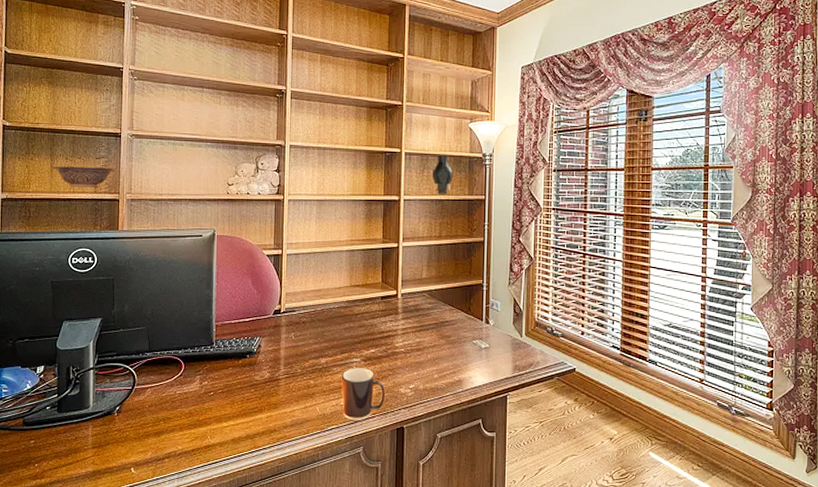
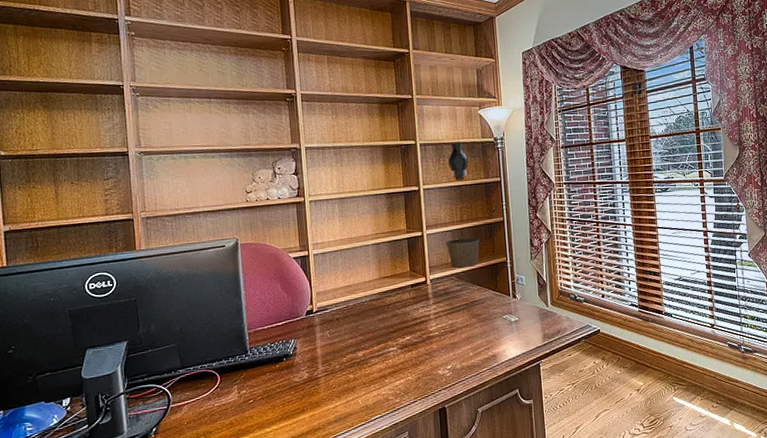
decorative bowl: present [52,166,114,188] -> none [57,188,125,212]
mug: present [341,367,386,421] -> none [379,354,425,408]
basket: none [421,255,457,286] -> present [446,237,480,268]

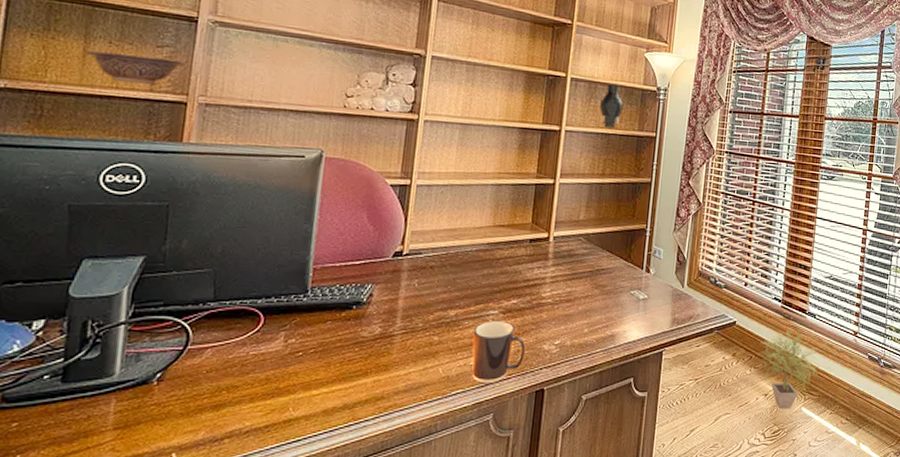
decorative bowl: none [57,188,125,212] -> present [86,51,184,86]
mug: none [379,354,425,408] -> present [472,320,526,383]
basket: present [446,237,480,268] -> none [580,194,620,230]
potted plant: none [624,330,687,401] -> present [757,329,822,409]

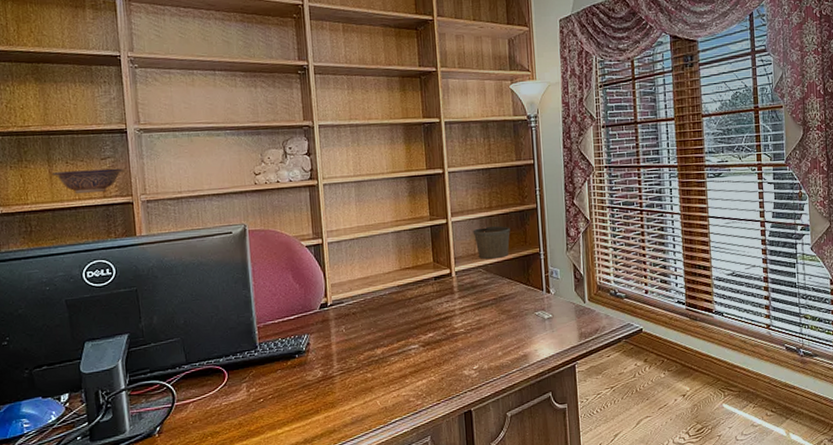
mug: present [472,320,526,383] -> none [400,353,449,410]
basket: none [580,194,620,230] -> present [472,226,510,260]
vase: present [599,84,623,129] -> none [475,121,498,163]
potted plant: present [757,329,822,409] -> none [669,330,738,408]

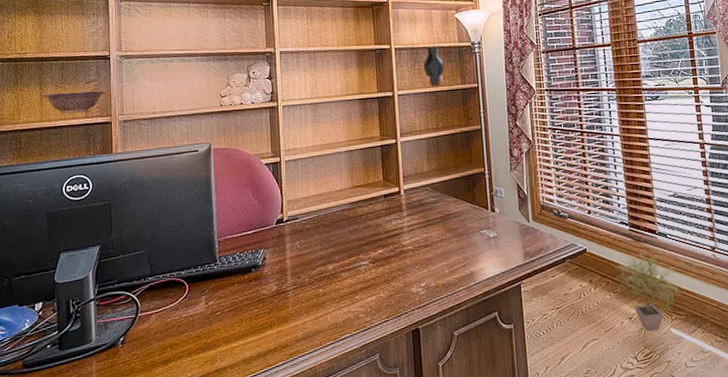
basket: present [472,226,510,260] -> none [420,146,456,179]
vase: none [475,121,498,163] -> present [423,47,444,86]
potted plant: none [669,330,738,408] -> present [614,251,685,332]

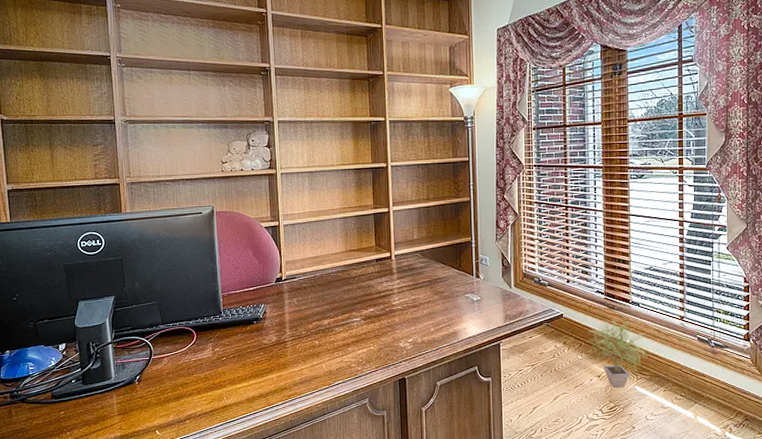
decorative bowl: present [42,91,105,115] -> none [53,154,112,175]
vase: present [423,47,444,86] -> none [416,121,437,159]

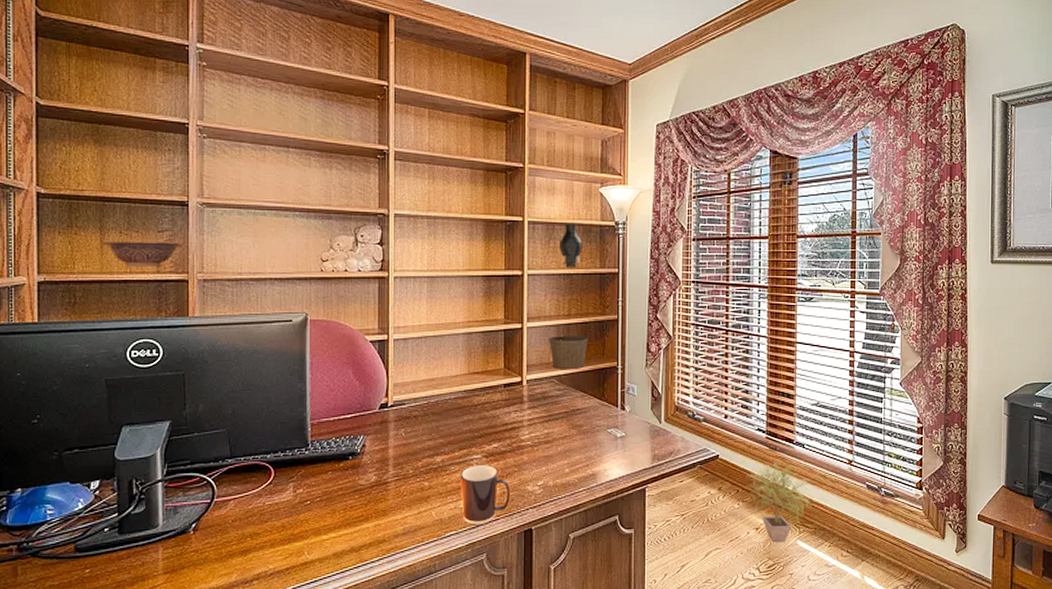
decorative bowl: none [53,154,112,175] -> present [103,242,181,267]
mug: none [343,325,386,375] -> present [460,464,511,524]
basket: none [411,216,445,246] -> present [548,336,588,370]
vase: none [416,121,437,159] -> present [558,224,582,268]

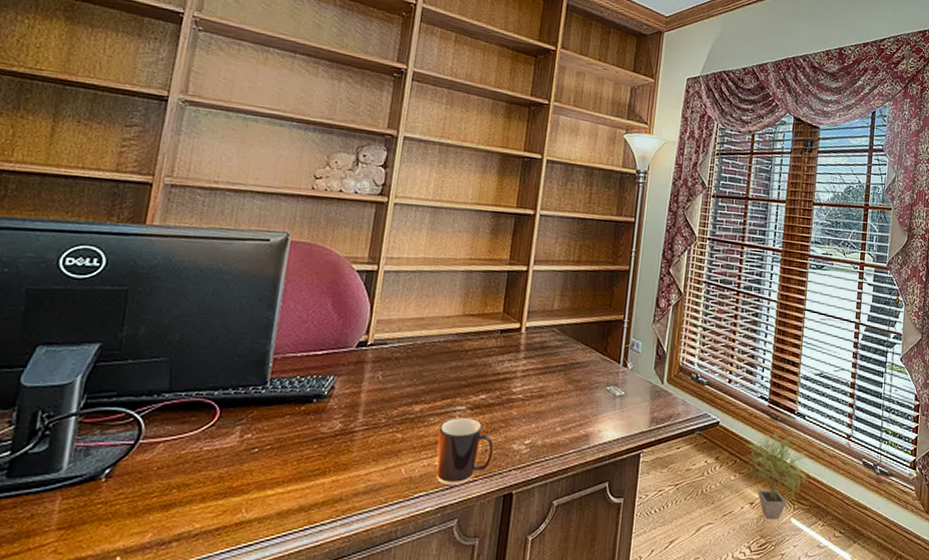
decorative bowl: present [103,242,181,267] -> none [54,130,152,166]
basket: present [548,336,588,370] -> none [554,282,597,320]
vase: present [558,224,582,268] -> none [576,167,601,213]

